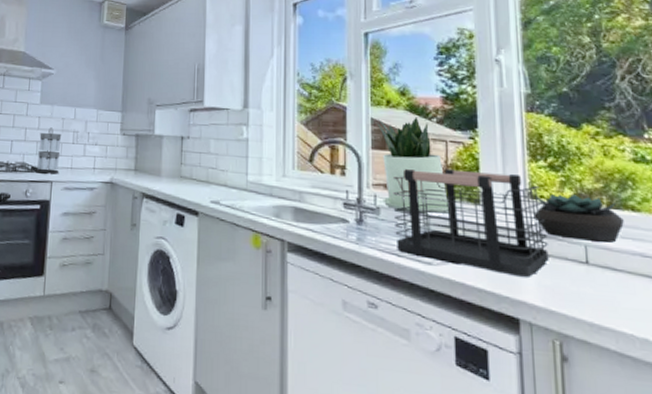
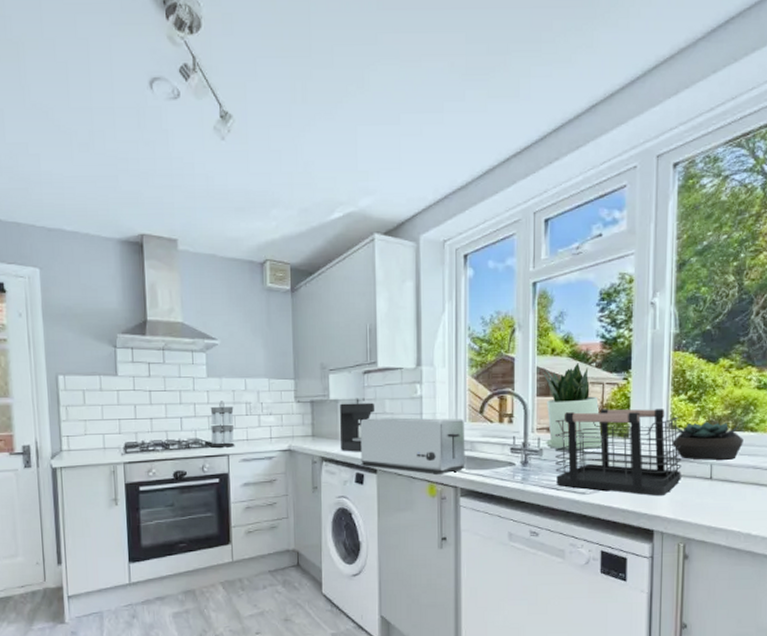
coffee maker: none [161,139,200,192] -> present [339,402,375,452]
toaster: none [182,157,294,226] -> present [360,417,465,476]

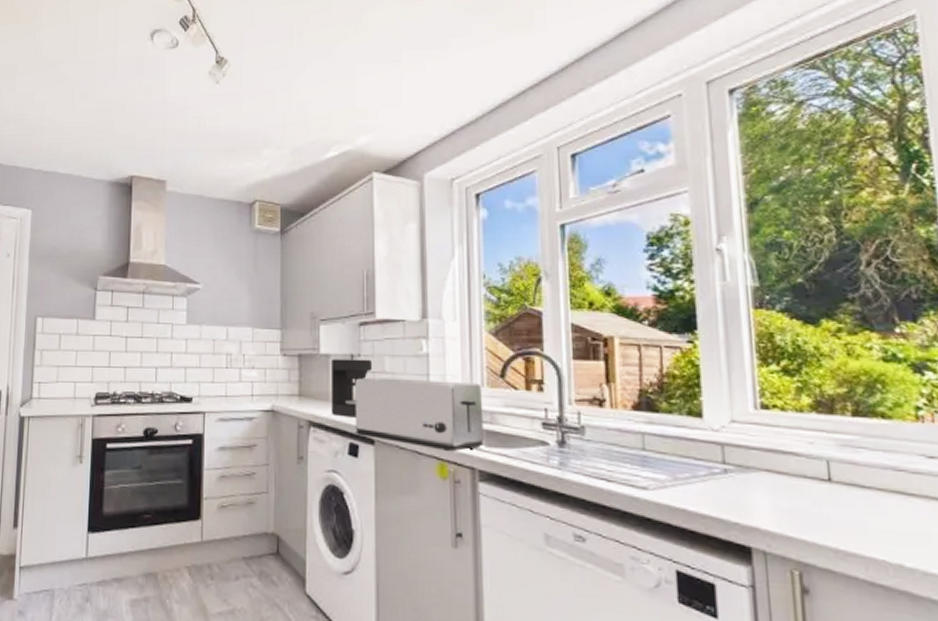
spice rack: present [210,401,235,448] -> none [185,351,213,404]
planter: present [542,363,602,450] -> none [578,320,665,430]
dish rack: present [554,409,682,497] -> none [599,379,785,501]
succulent plant: present [673,421,743,460] -> none [767,401,873,456]

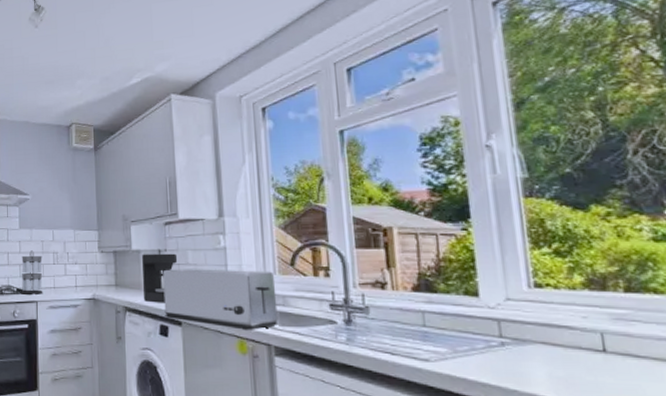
spice rack: none [185,351,213,404] -> present [21,250,43,294]

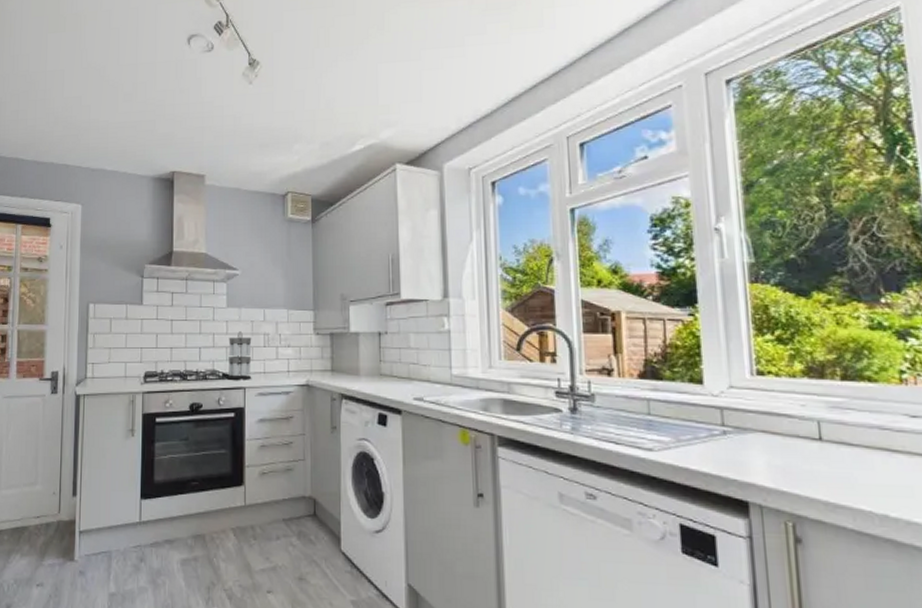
coffee maker: present [142,253,178,303] -> none [360,336,399,390]
toaster: present [163,269,278,331] -> none [382,353,502,420]

